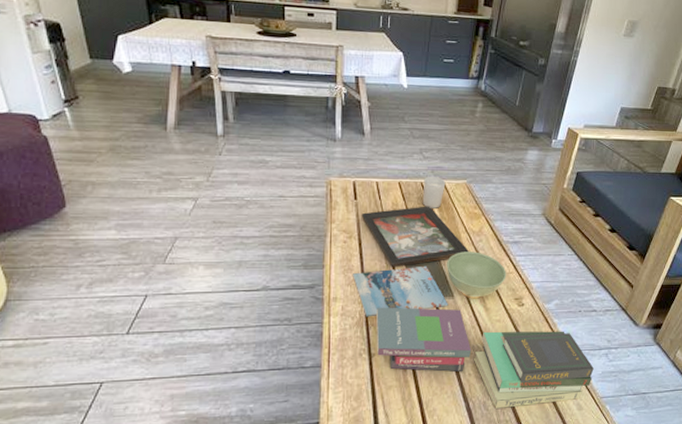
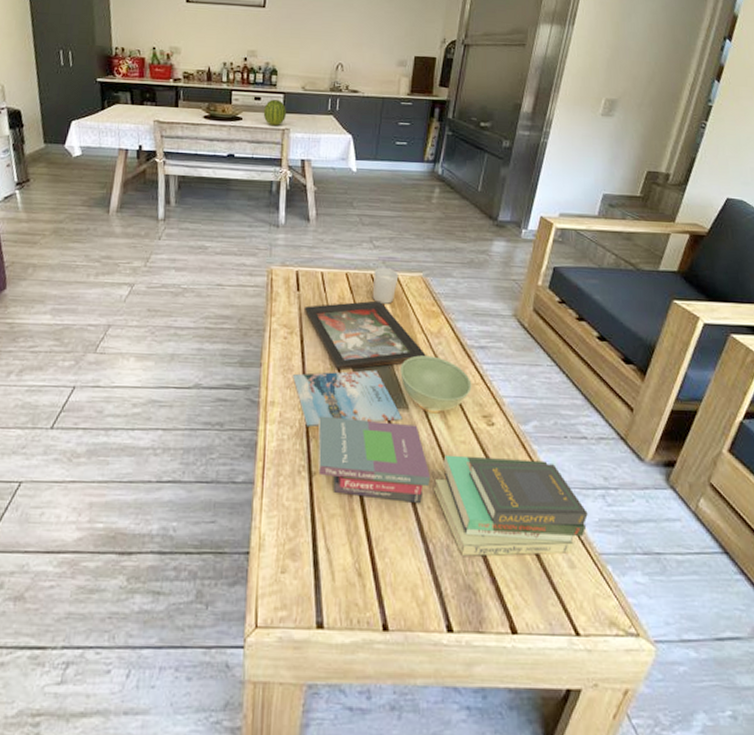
fruit: none [317,16,339,42] -> present [263,99,286,126]

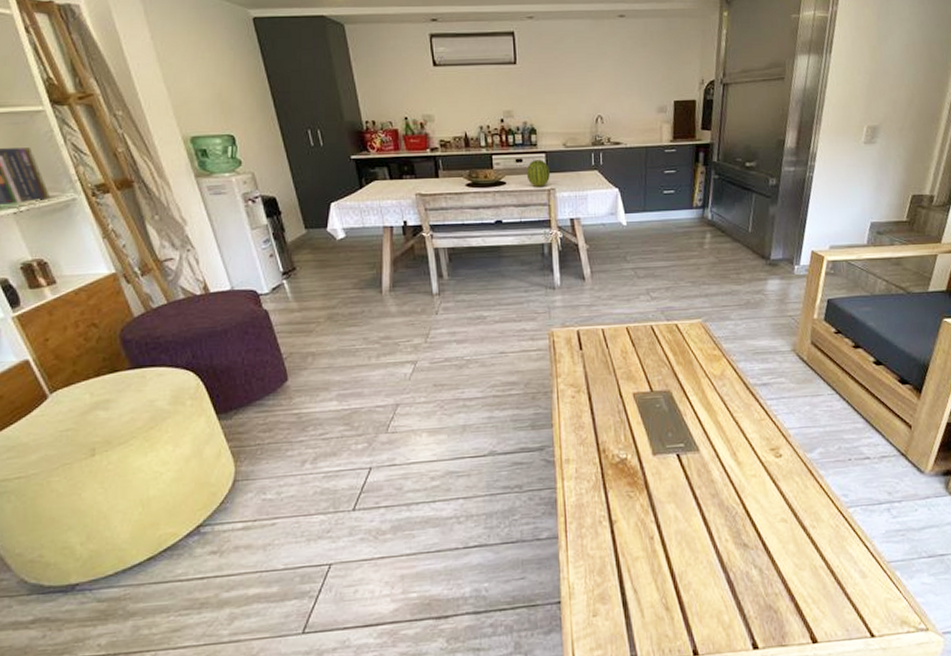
magazine: present [293,369,402,428] -> none [585,417,694,480]
decorative tray: present [303,300,426,370] -> none [588,350,712,421]
books: present [318,416,431,503] -> none [614,465,726,538]
candle holder: present [372,268,399,304] -> none [653,318,679,353]
bowl: present [400,355,472,414] -> none [688,398,758,453]
books: present [432,454,588,556] -> none [728,484,875,580]

